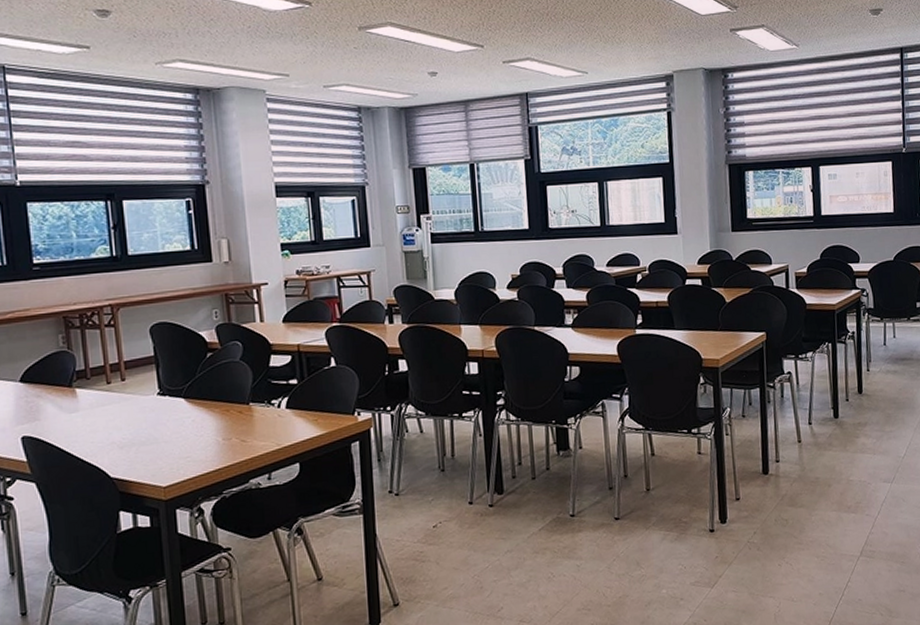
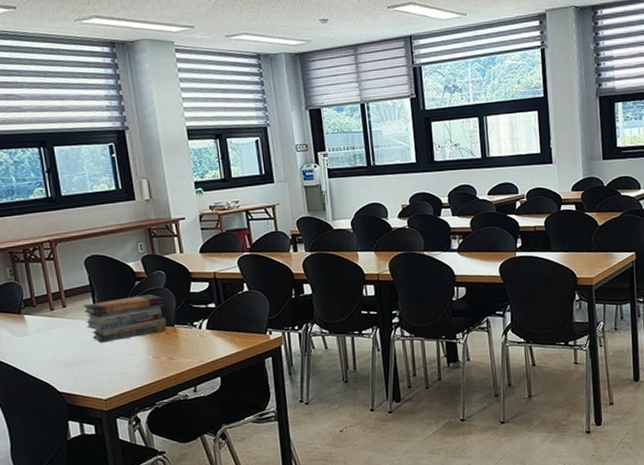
book stack: none [144,368,241,422] -> present [82,294,167,343]

